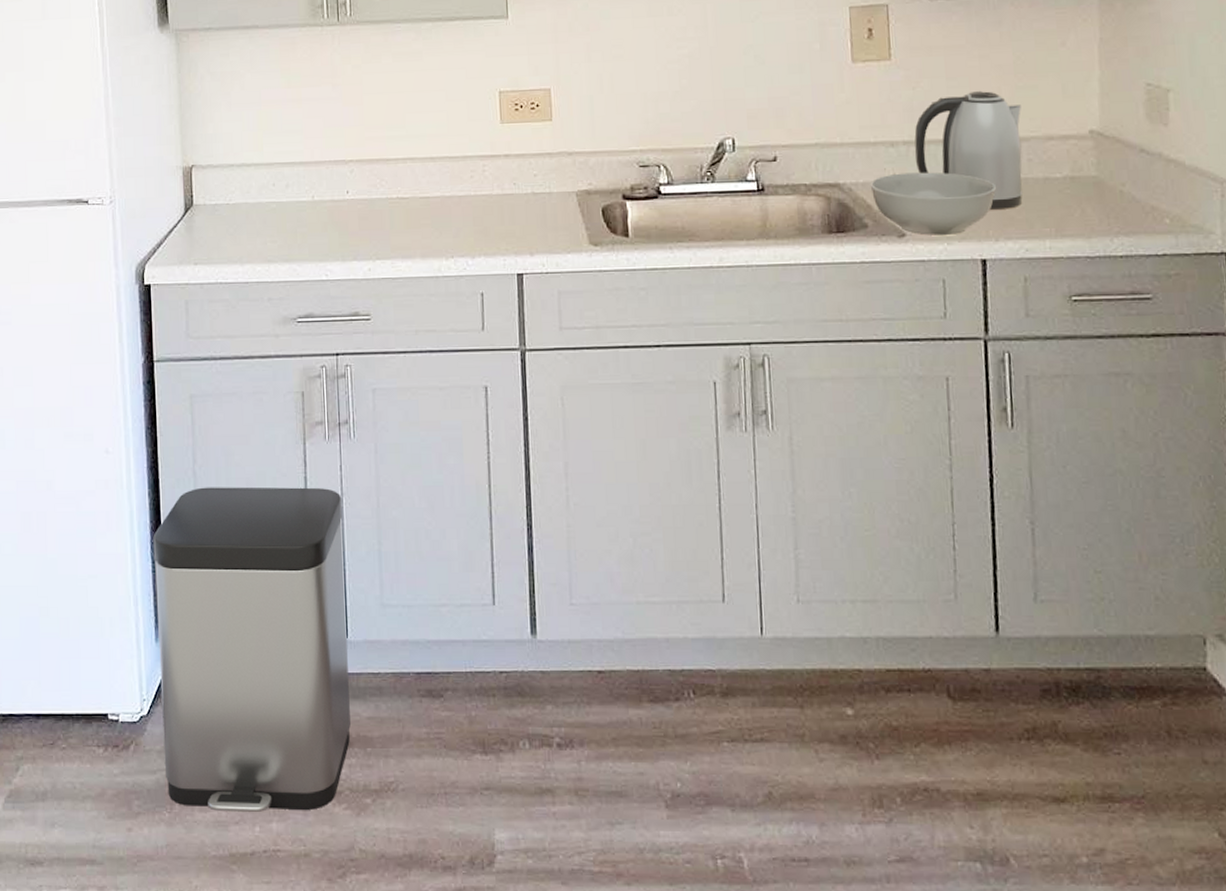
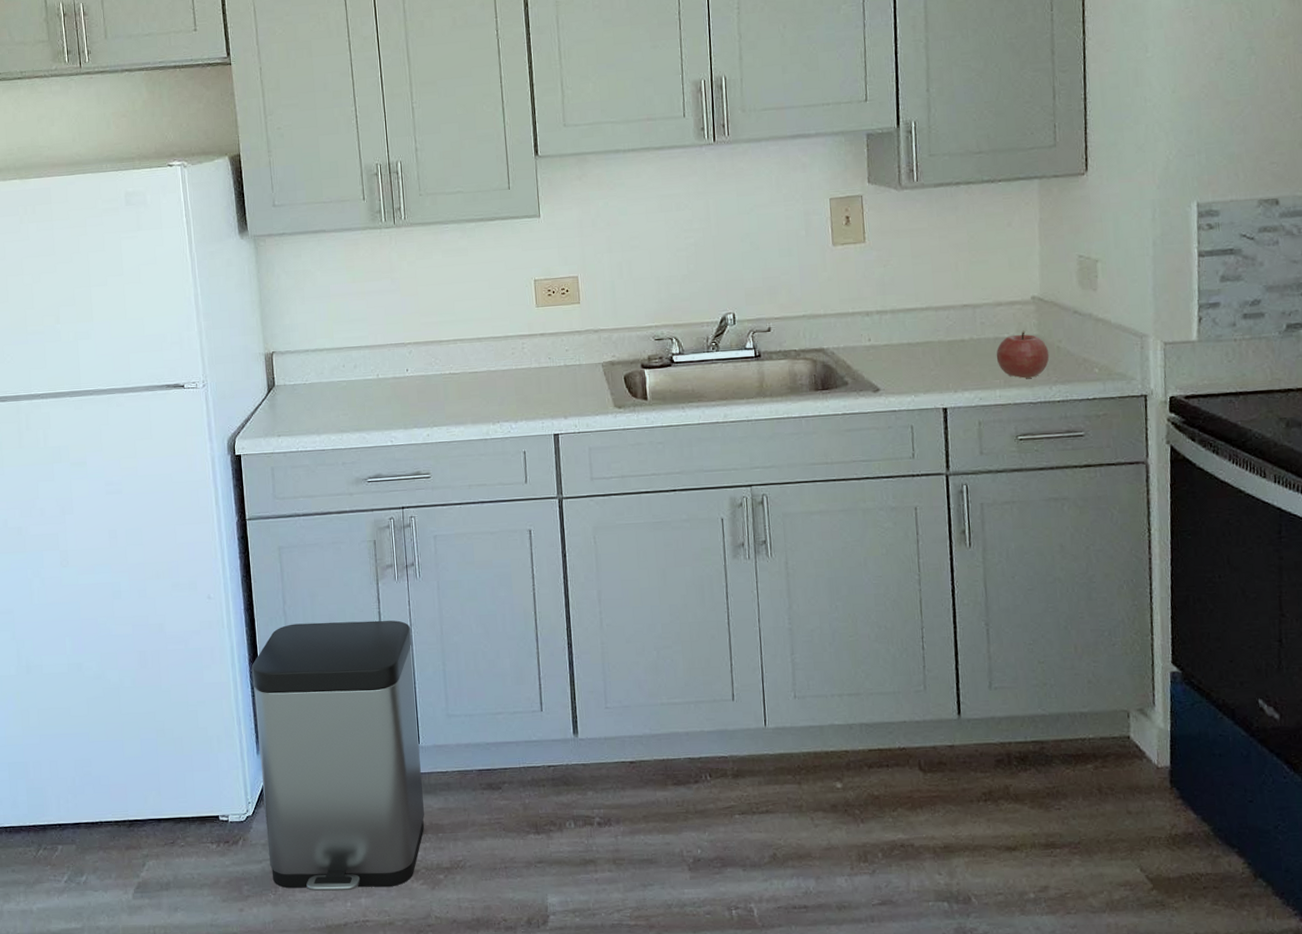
bowl: present [870,172,997,236] -> none [849,336,955,390]
kettle: present [914,90,1023,210] -> none [886,265,977,366]
fruit: none [1046,170,1111,228] -> present [996,330,1050,378]

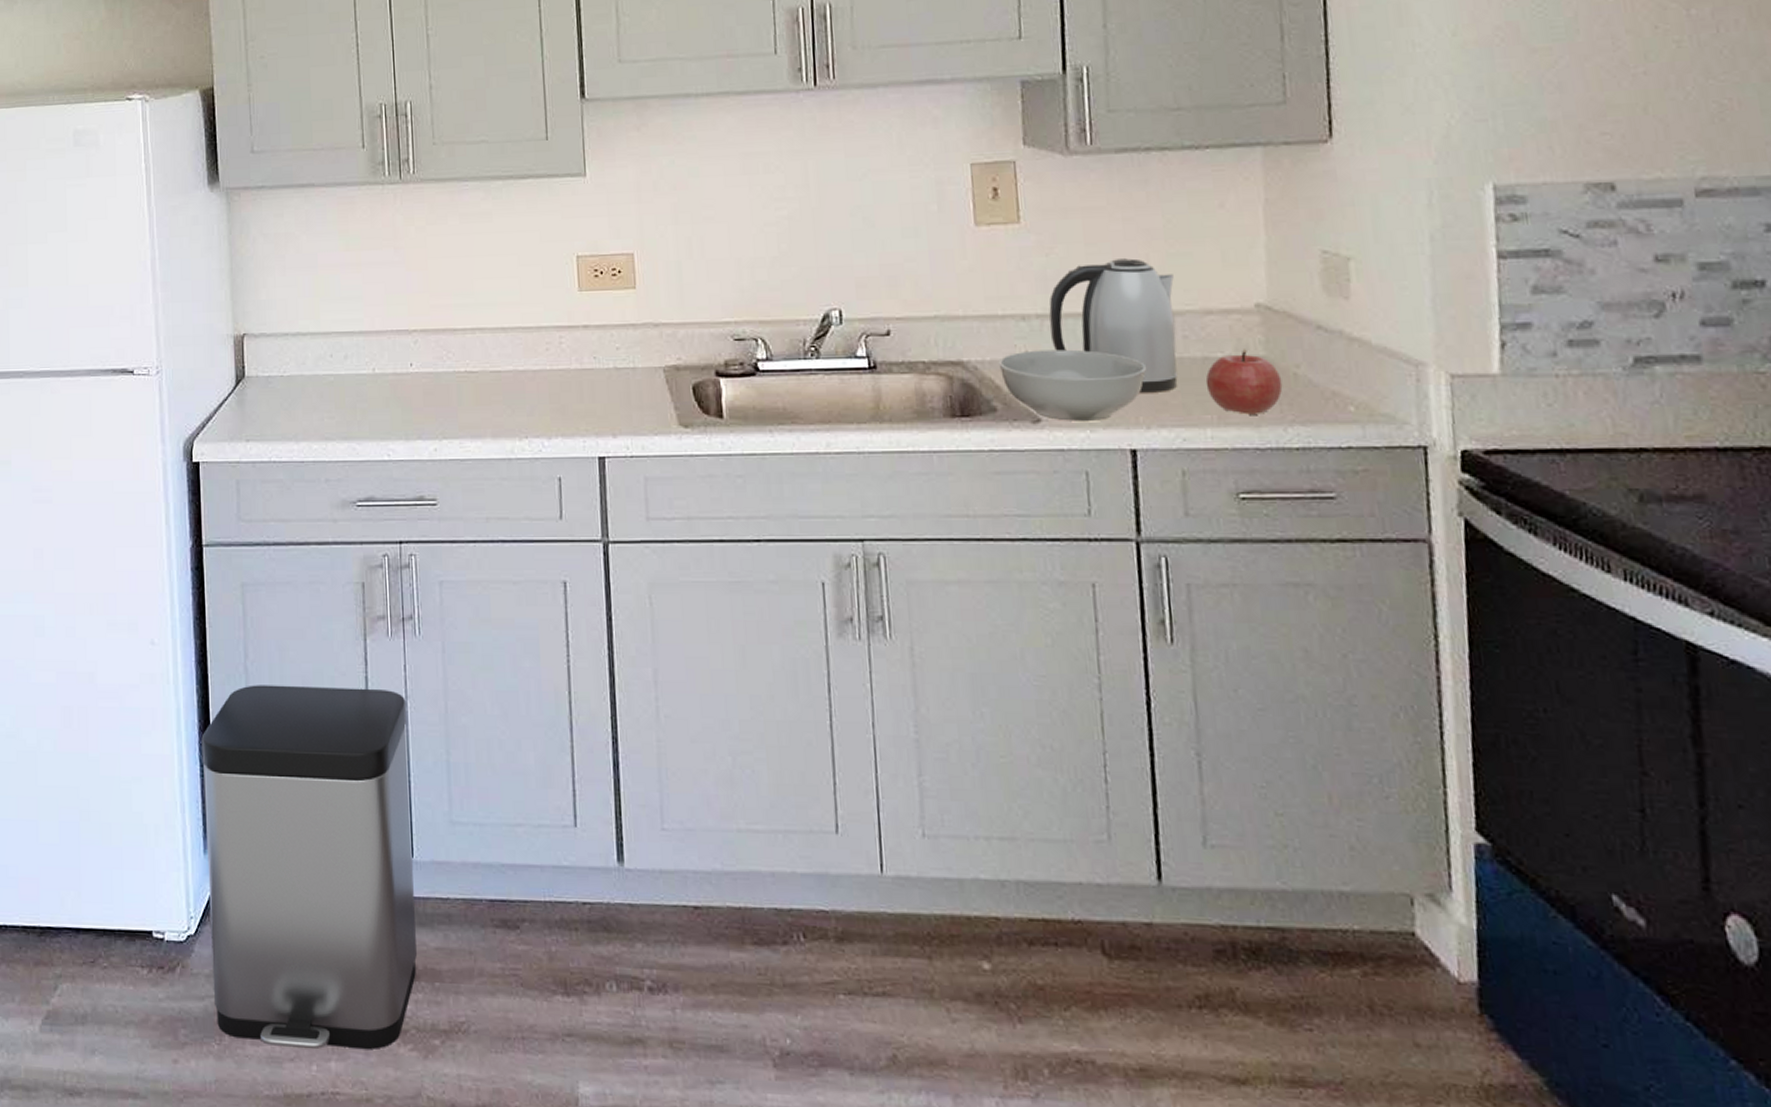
bowl: none [849,336,955,390] -> present [998,349,1147,421]
kettle: none [886,265,977,366] -> present [1048,257,1178,393]

